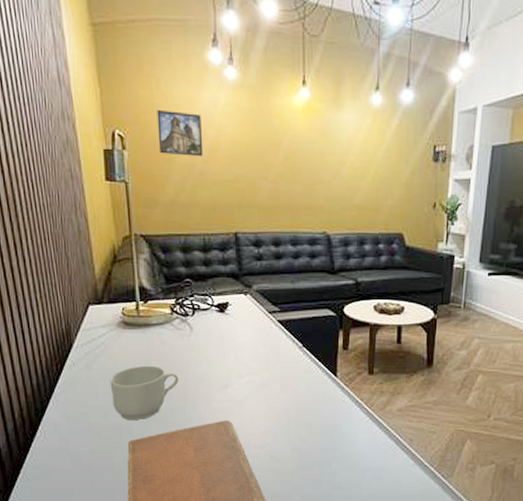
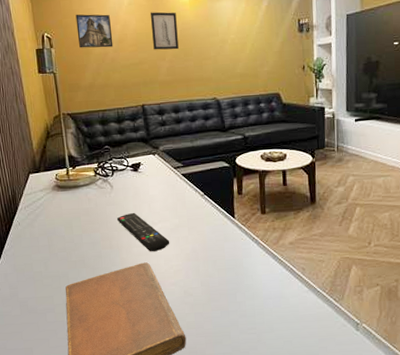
mug: present [110,365,179,421] -> none [48,220,104,268]
remote control: none [195,361,258,409] -> present [116,212,170,252]
wall art: none [252,117,285,168] -> present [150,12,179,50]

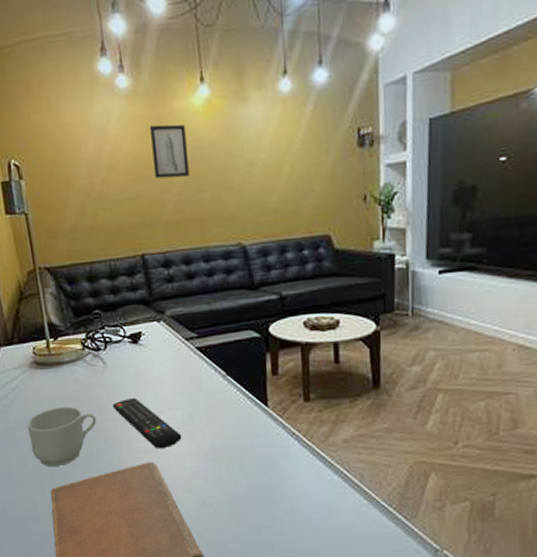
mug: none [48,220,104,268] -> present [27,406,97,467]
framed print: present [75,14,114,48] -> none [50,130,102,179]

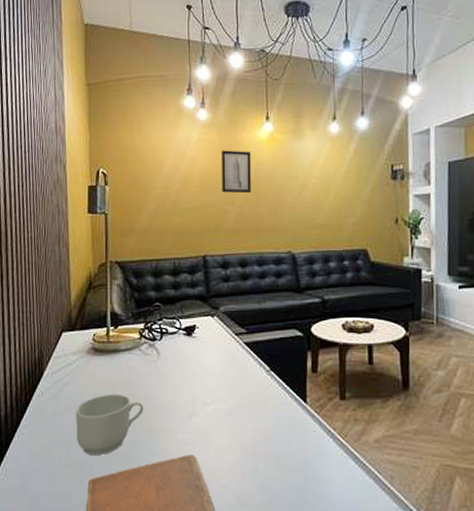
remote control: present [112,397,182,449] -> none [160,387,224,441]

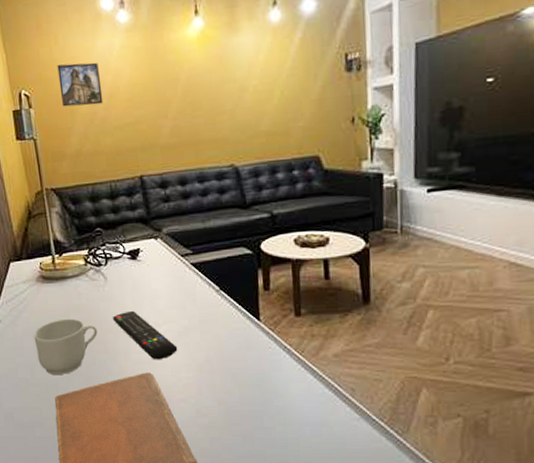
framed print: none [137,149,177,188] -> present [57,62,104,107]
remote control: none [160,387,224,441] -> present [112,310,178,360]
wall art: present [221,150,251,194] -> none [147,54,185,105]

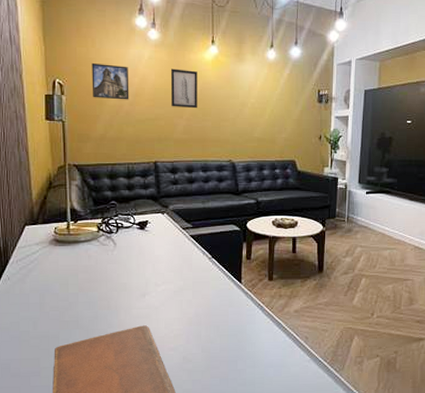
mug: present [33,318,98,376] -> none [40,277,103,329]
remote control: present [112,310,178,360] -> none [117,272,172,315]
wall art: none [147,54,185,105] -> present [170,68,197,109]

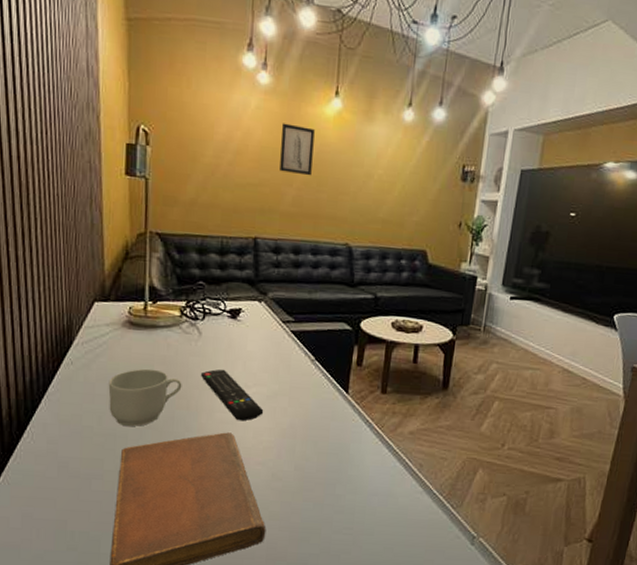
mug: none [40,277,103,329] -> present [108,368,182,427]
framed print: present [91,62,129,100] -> none [183,107,230,159]
remote control: none [117,272,172,315] -> present [200,369,264,422]

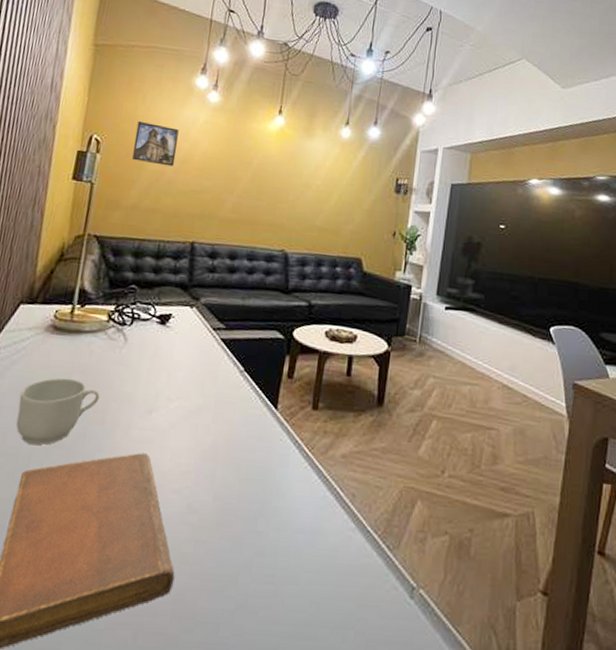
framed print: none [183,107,230,159] -> present [132,120,179,167]
remote control: present [200,369,264,422] -> none [120,379,185,440]
wall art: present [279,123,315,176] -> none [222,136,258,185]

